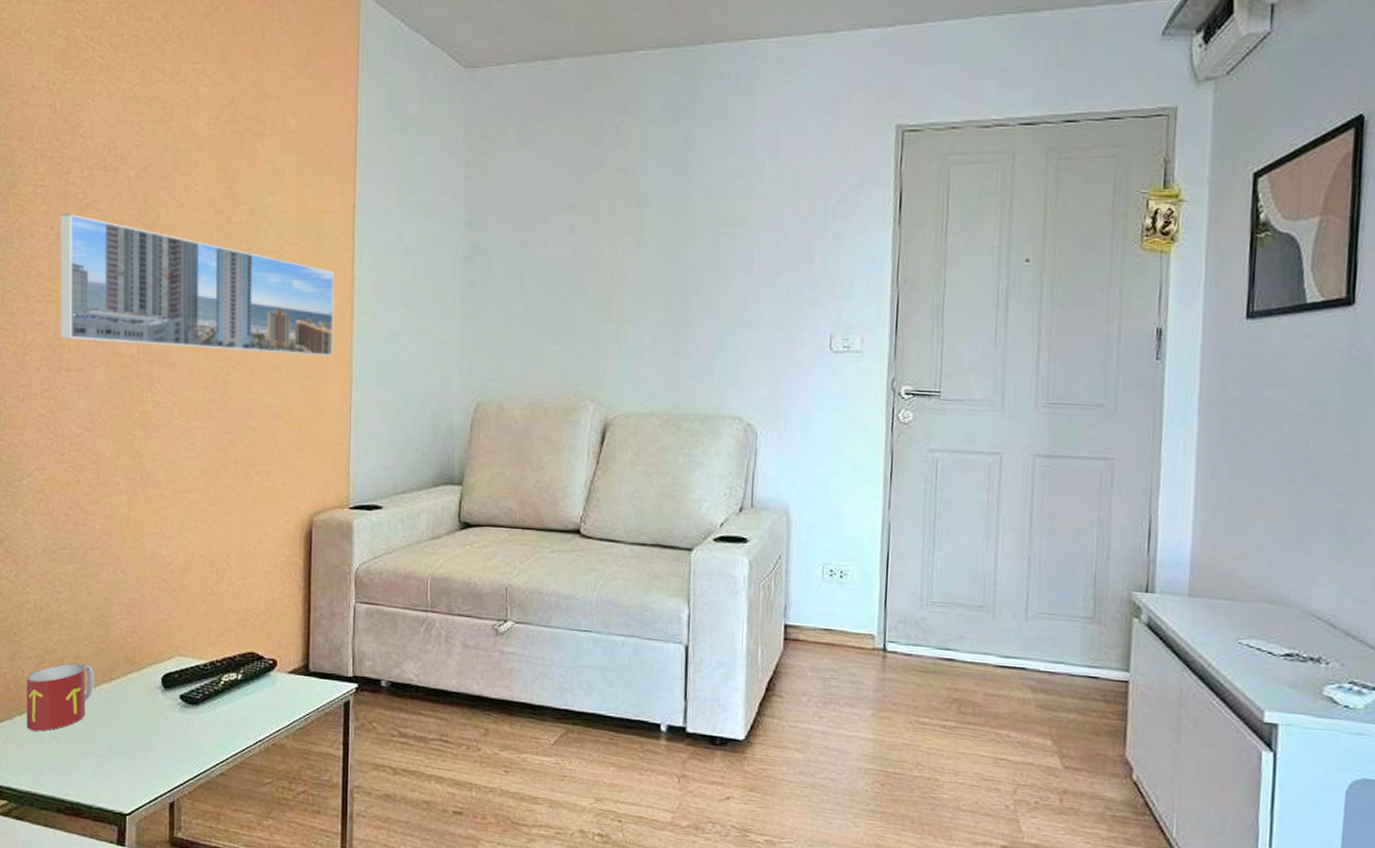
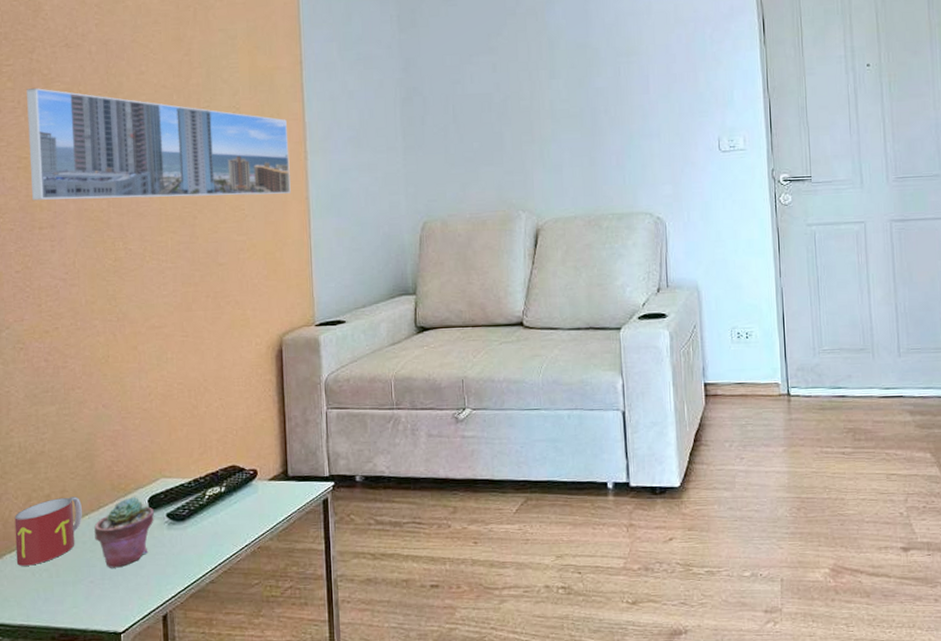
potted succulent: none [106,672,167,746] -> present [94,497,154,568]

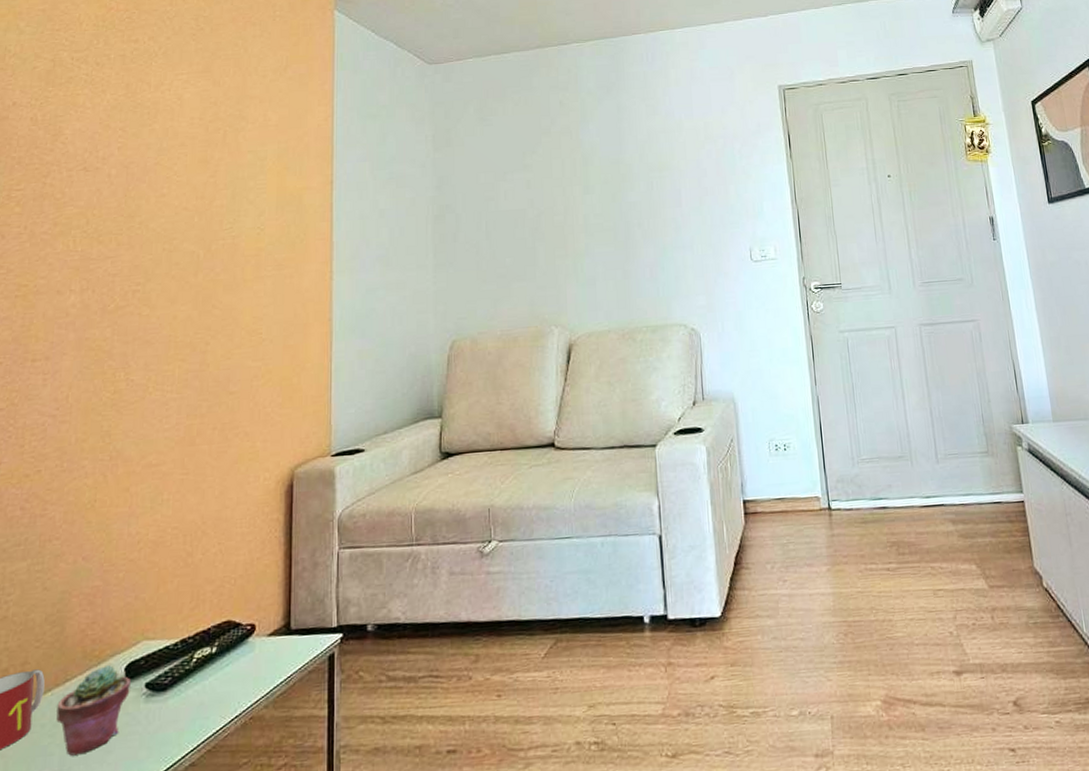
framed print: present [27,88,291,200] -> none [28,213,314,331]

